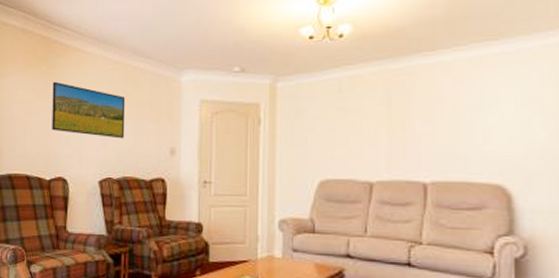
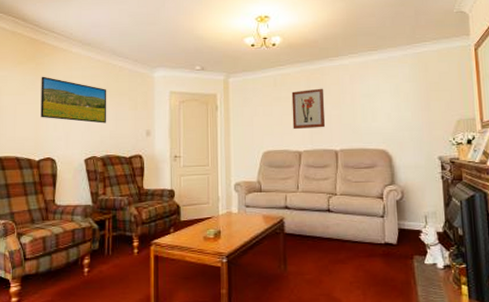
wall art: none [362,95,412,151] -> present [291,88,326,129]

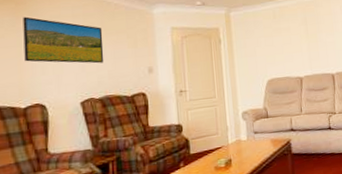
wall art: present [291,88,326,129] -> none [290,18,322,57]

